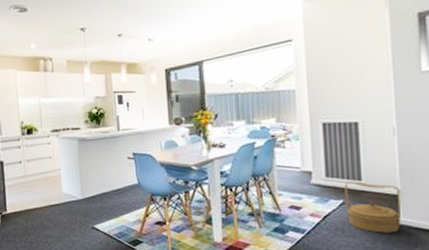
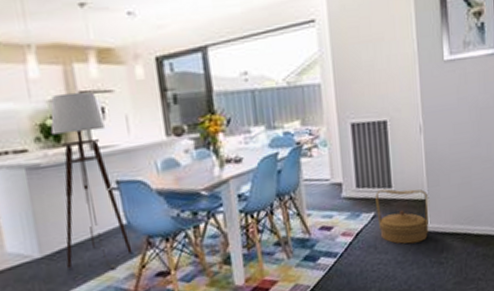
floor lamp: none [94,92,140,214] -> present [50,92,133,270]

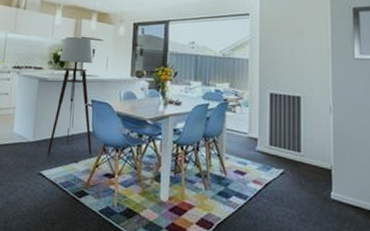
woven basket: present [375,189,429,244] -> none [285,152,334,207]

